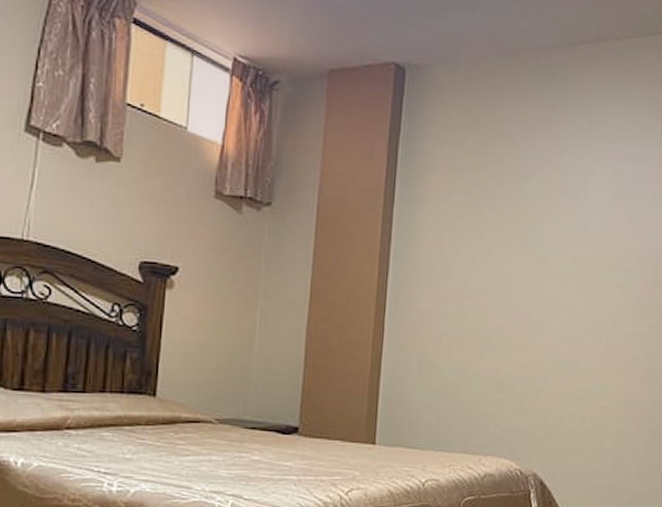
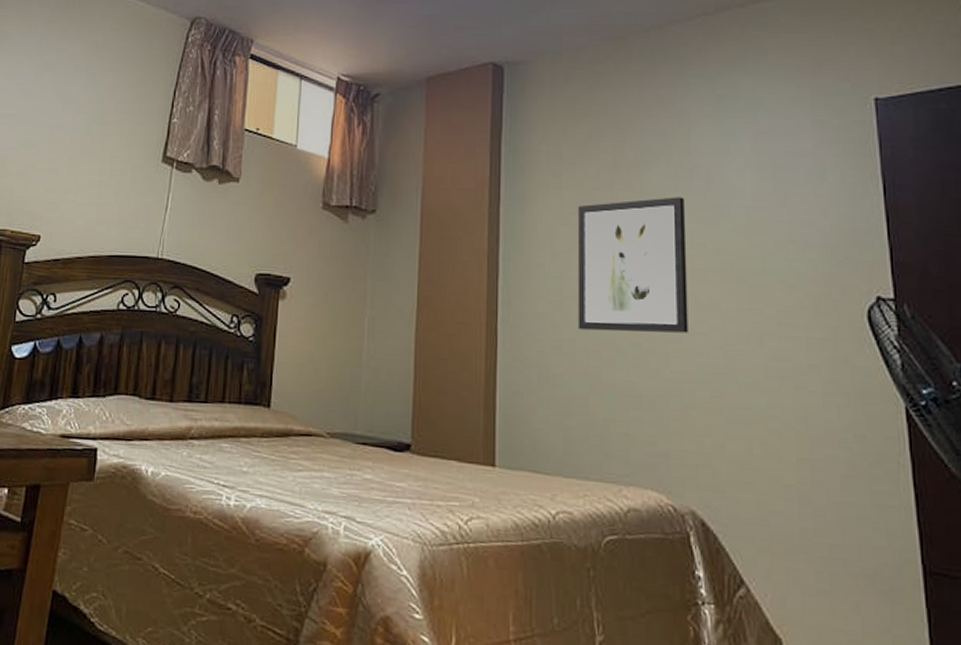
wall art: none [455,209,554,329] -> present [577,197,689,333]

